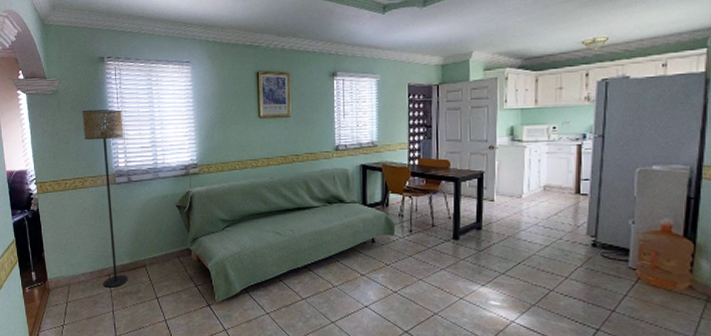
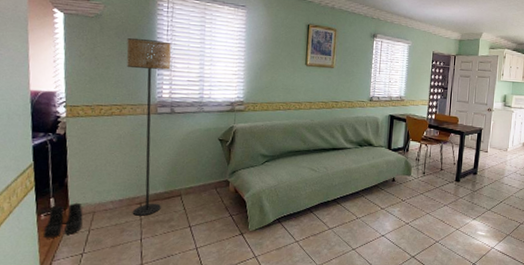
boots: none [29,275,61,311] -> present [44,202,83,239]

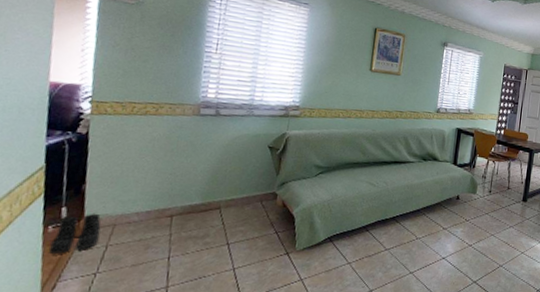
floor lamp: present [126,37,171,216] -> none [162,29,222,231]

